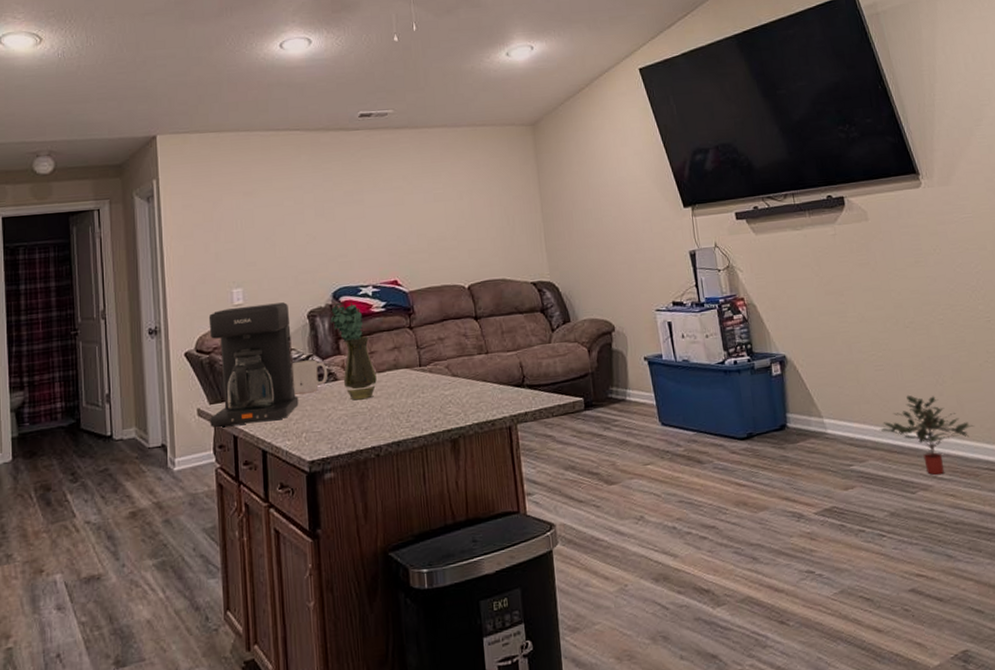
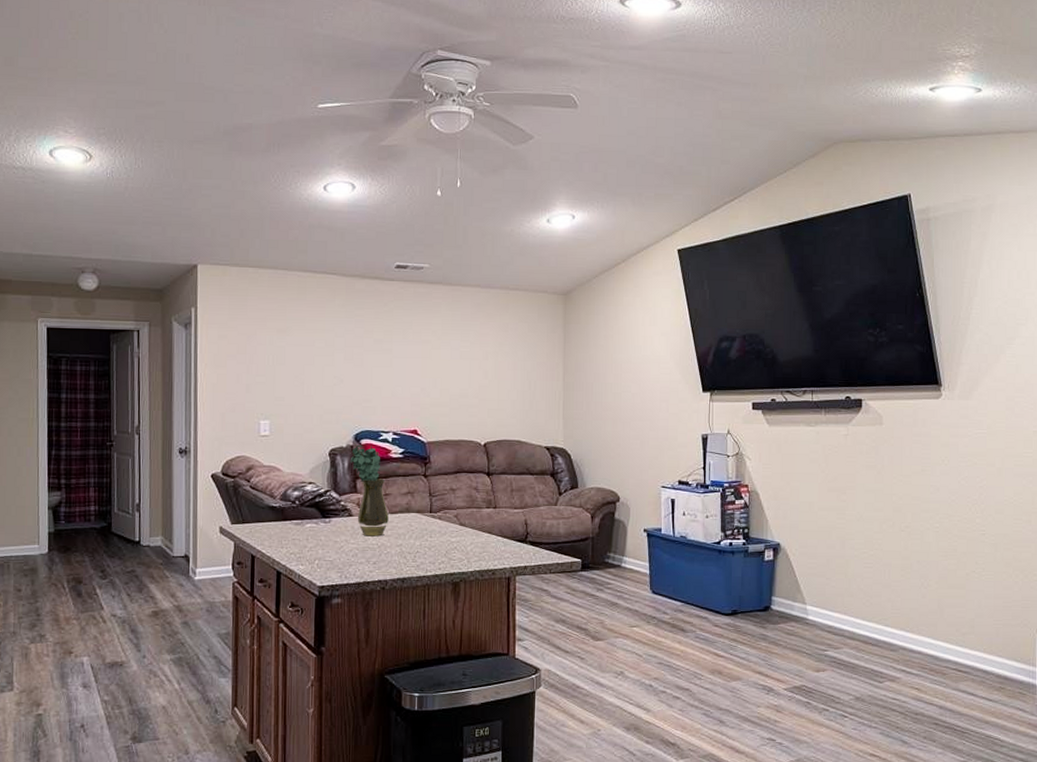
coffee maker: present [208,302,299,428] -> none [231,437,314,546]
mug: present [291,359,328,396] -> none [310,494,344,526]
potted plant: present [879,395,974,475] -> none [858,593,950,668]

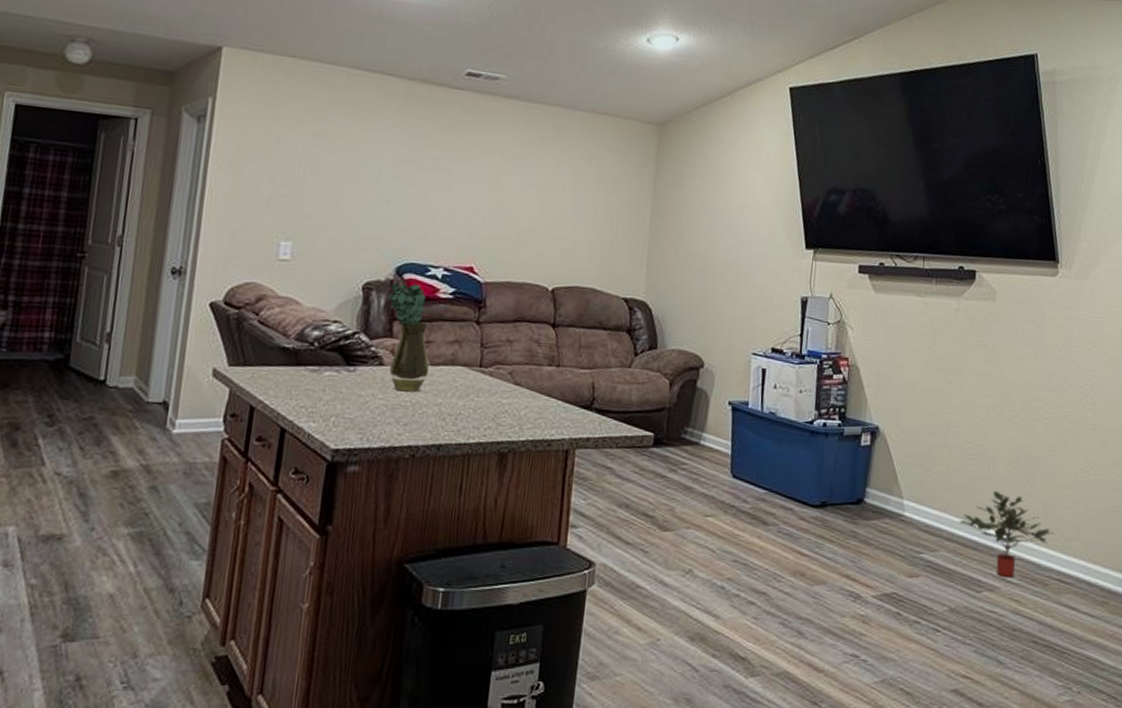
potted plant: none [858,593,950,668] -> present [958,490,1055,577]

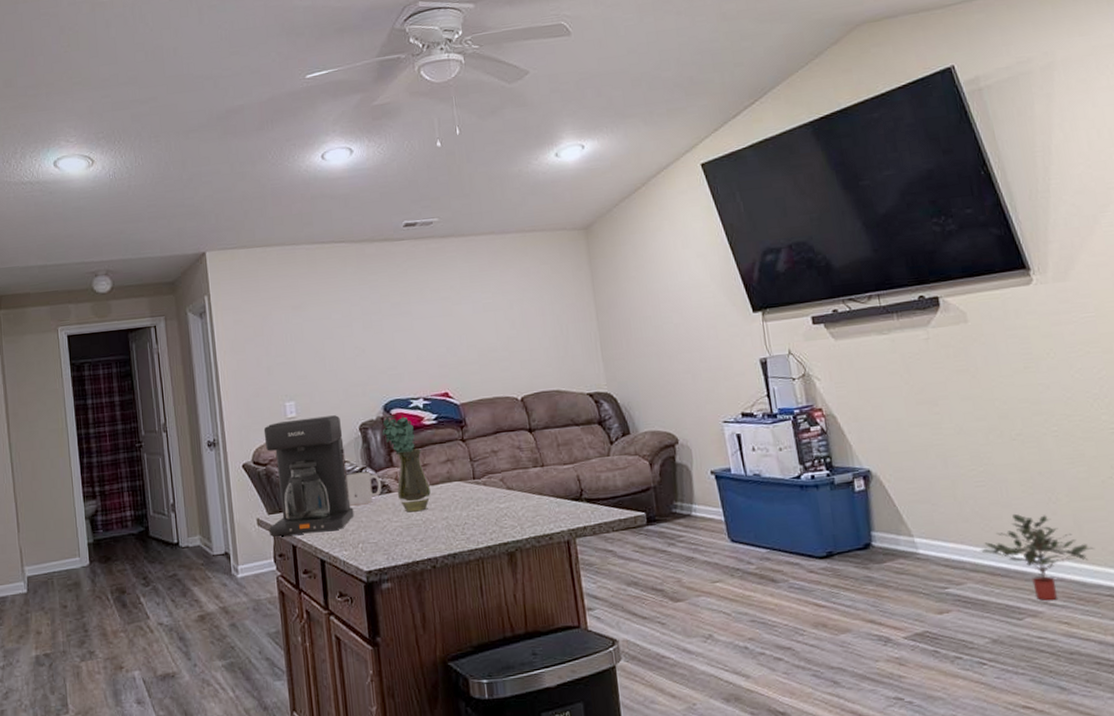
coffee maker: none [225,261,342,398] -> present [263,415,354,538]
mug: none [330,336,375,375] -> present [345,471,382,507]

